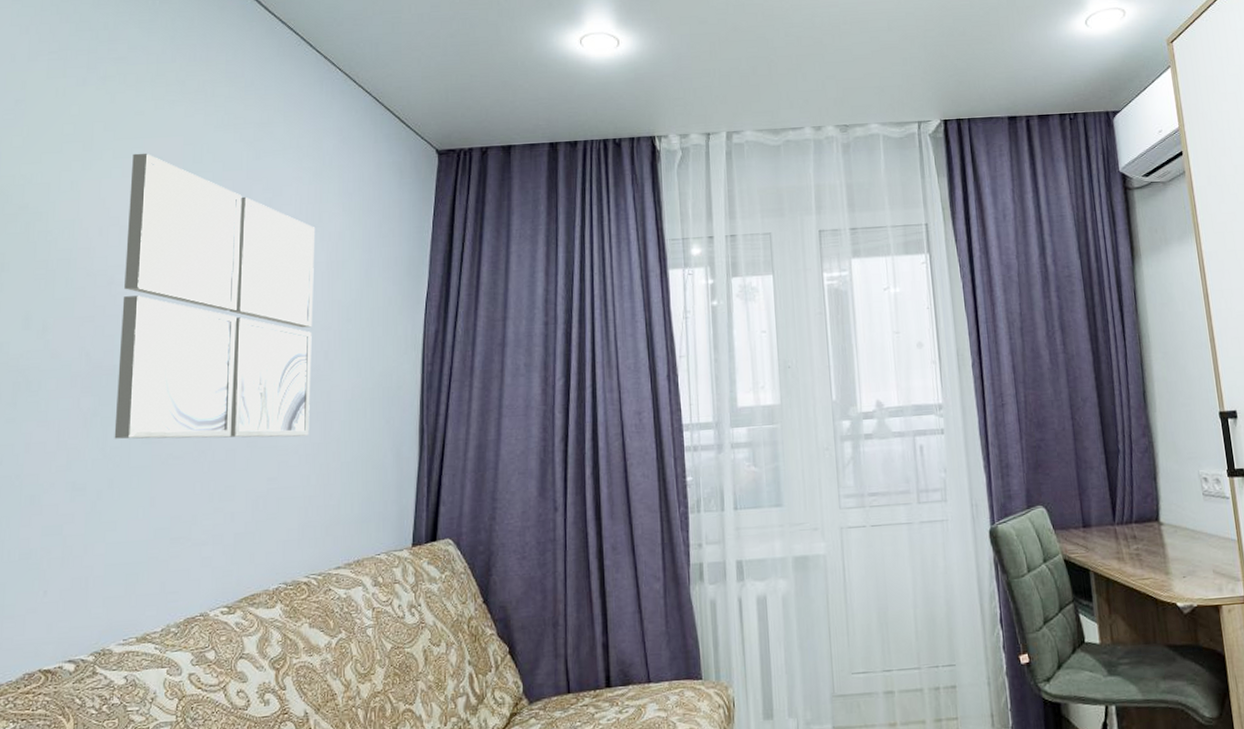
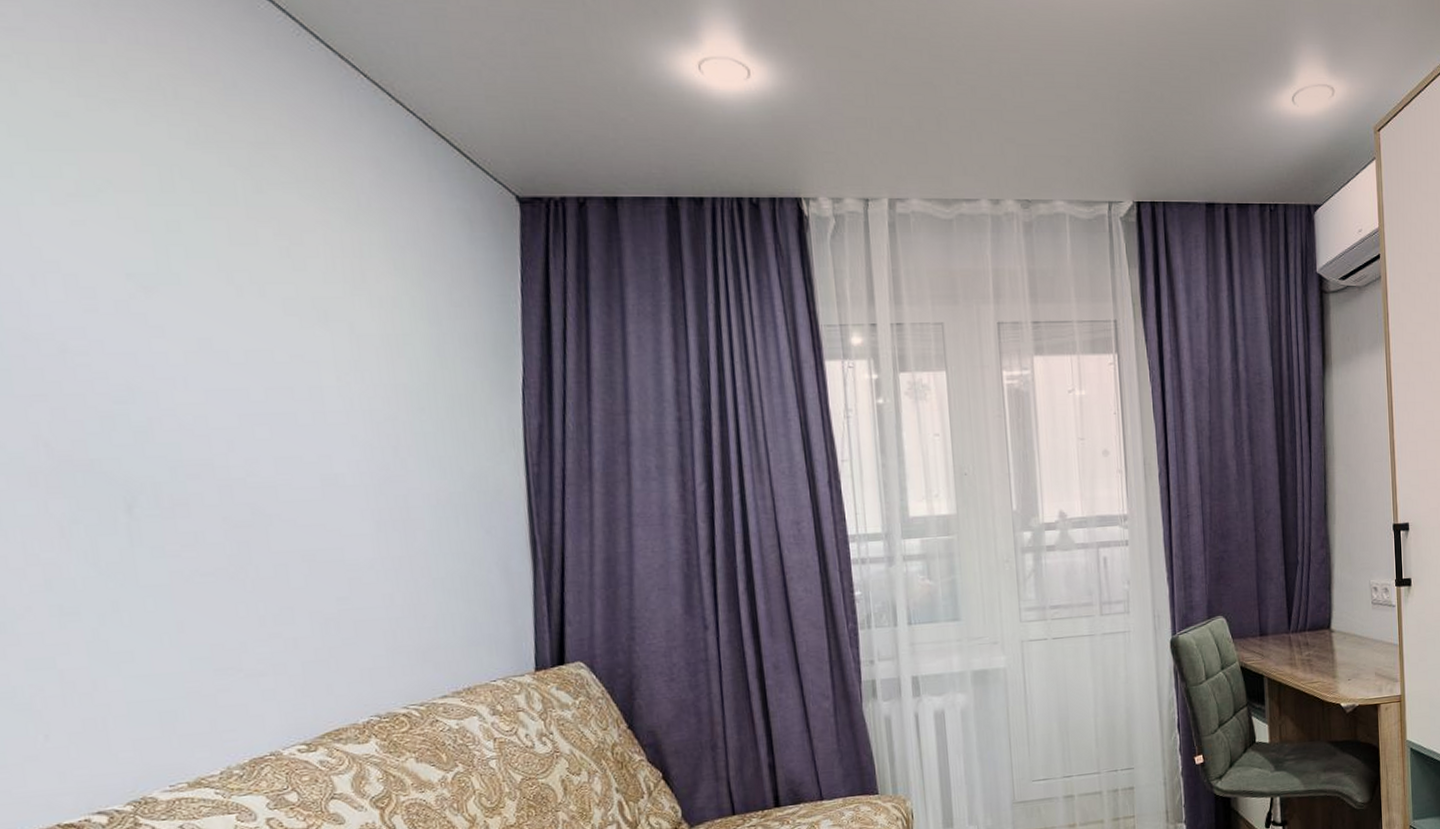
wall art: present [114,153,316,440] -> none [63,172,386,553]

